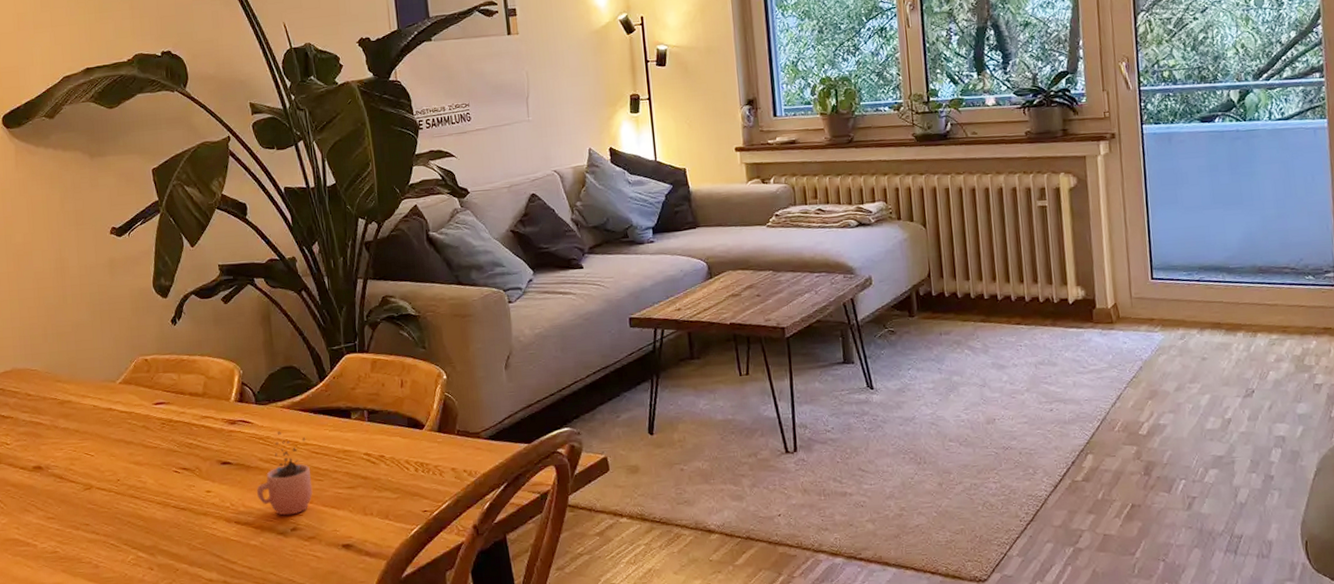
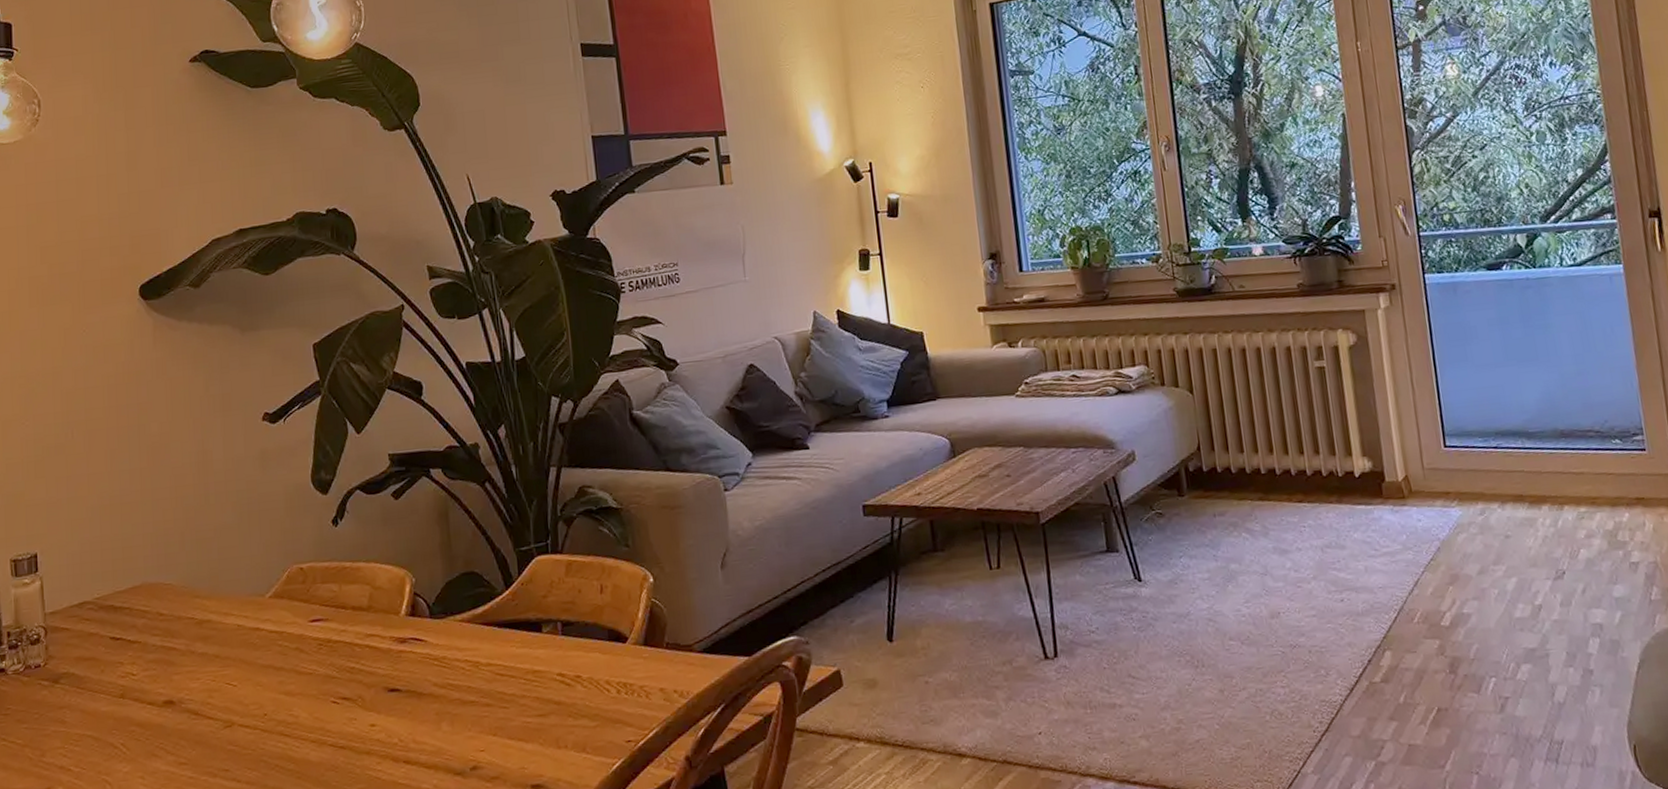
cocoa: present [257,431,313,516] -> none [430,650,497,752]

